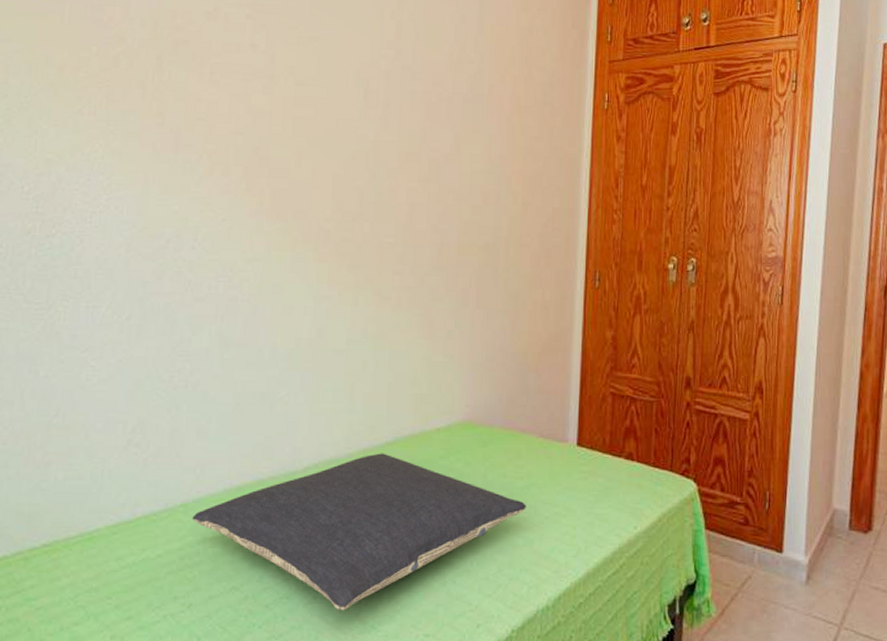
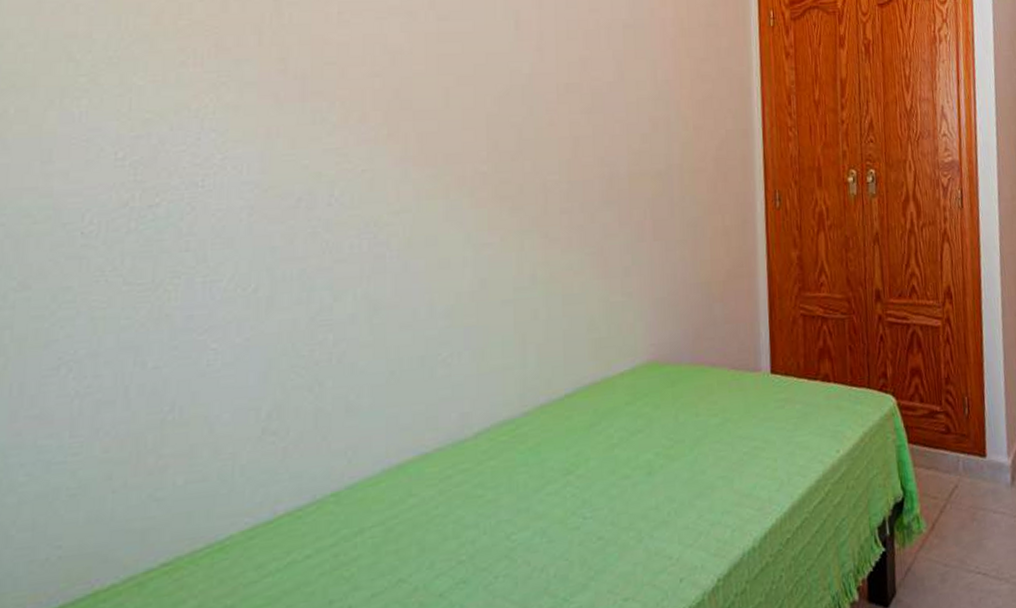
pillow: present [192,453,526,610] -> none [346,406,723,587]

